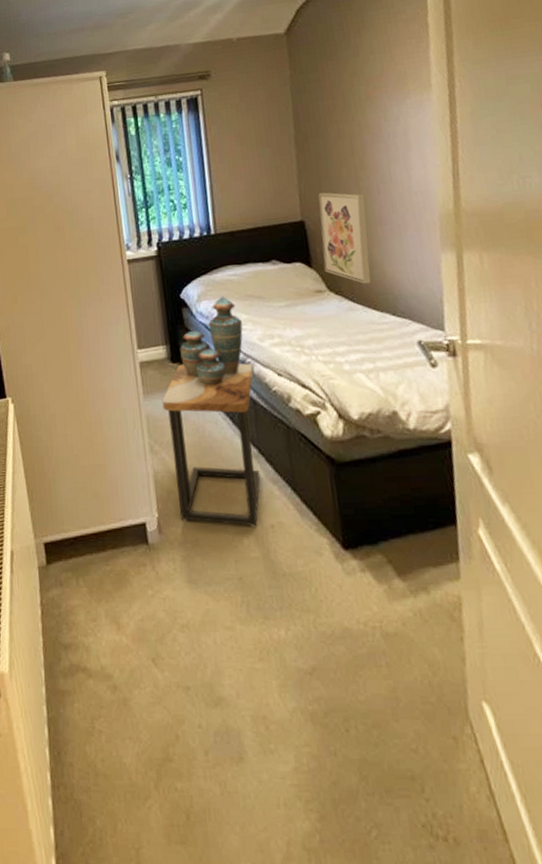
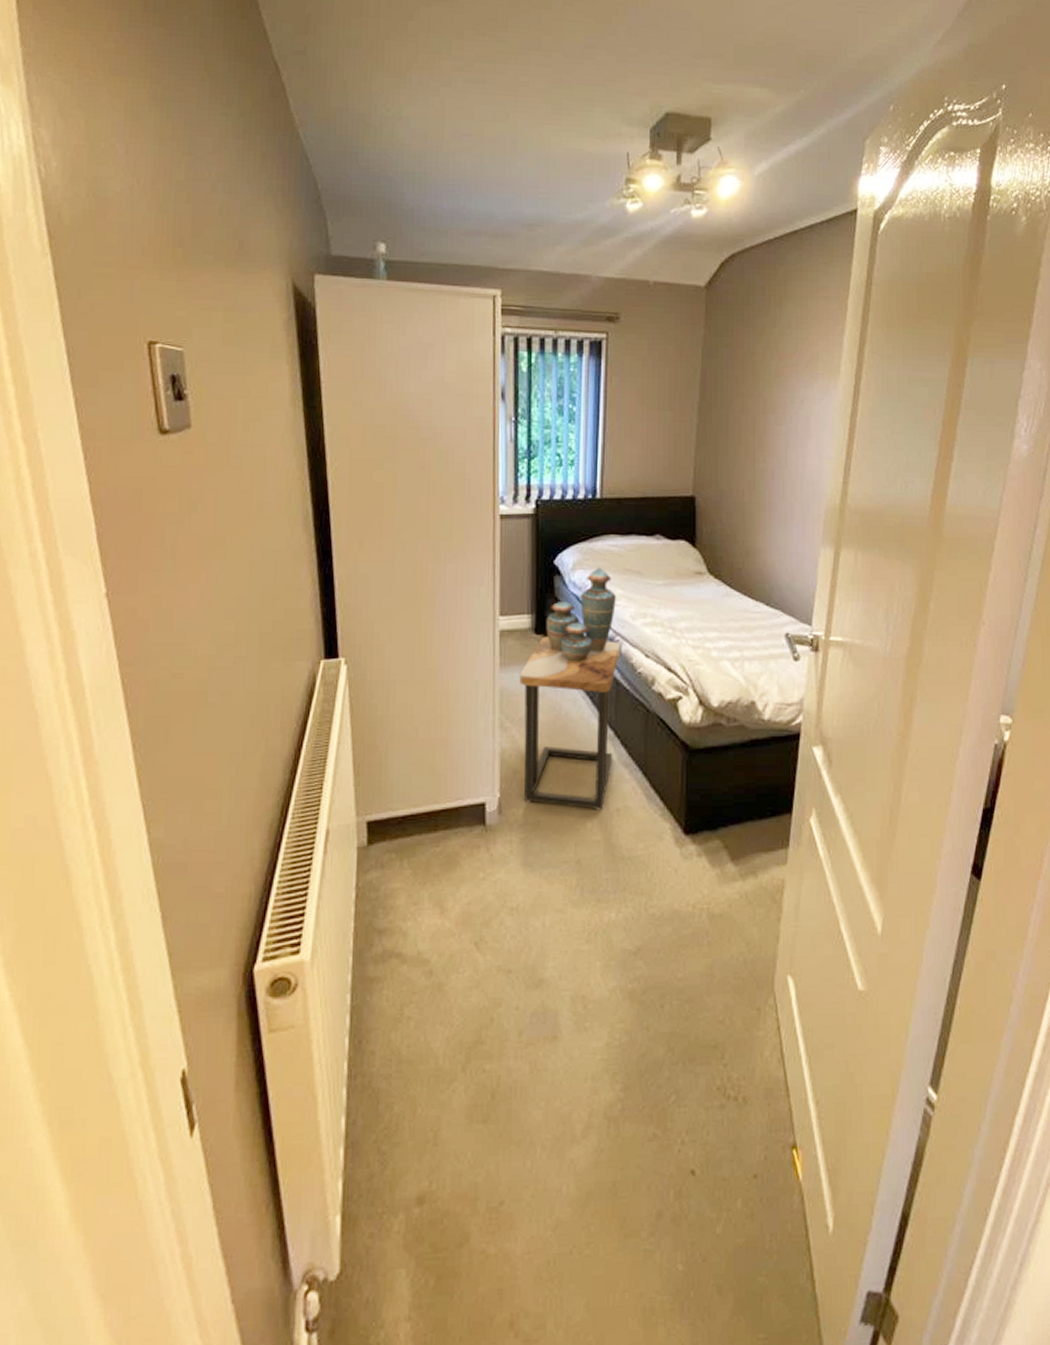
wall art: present [318,192,371,284] -> none [708,469,758,570]

